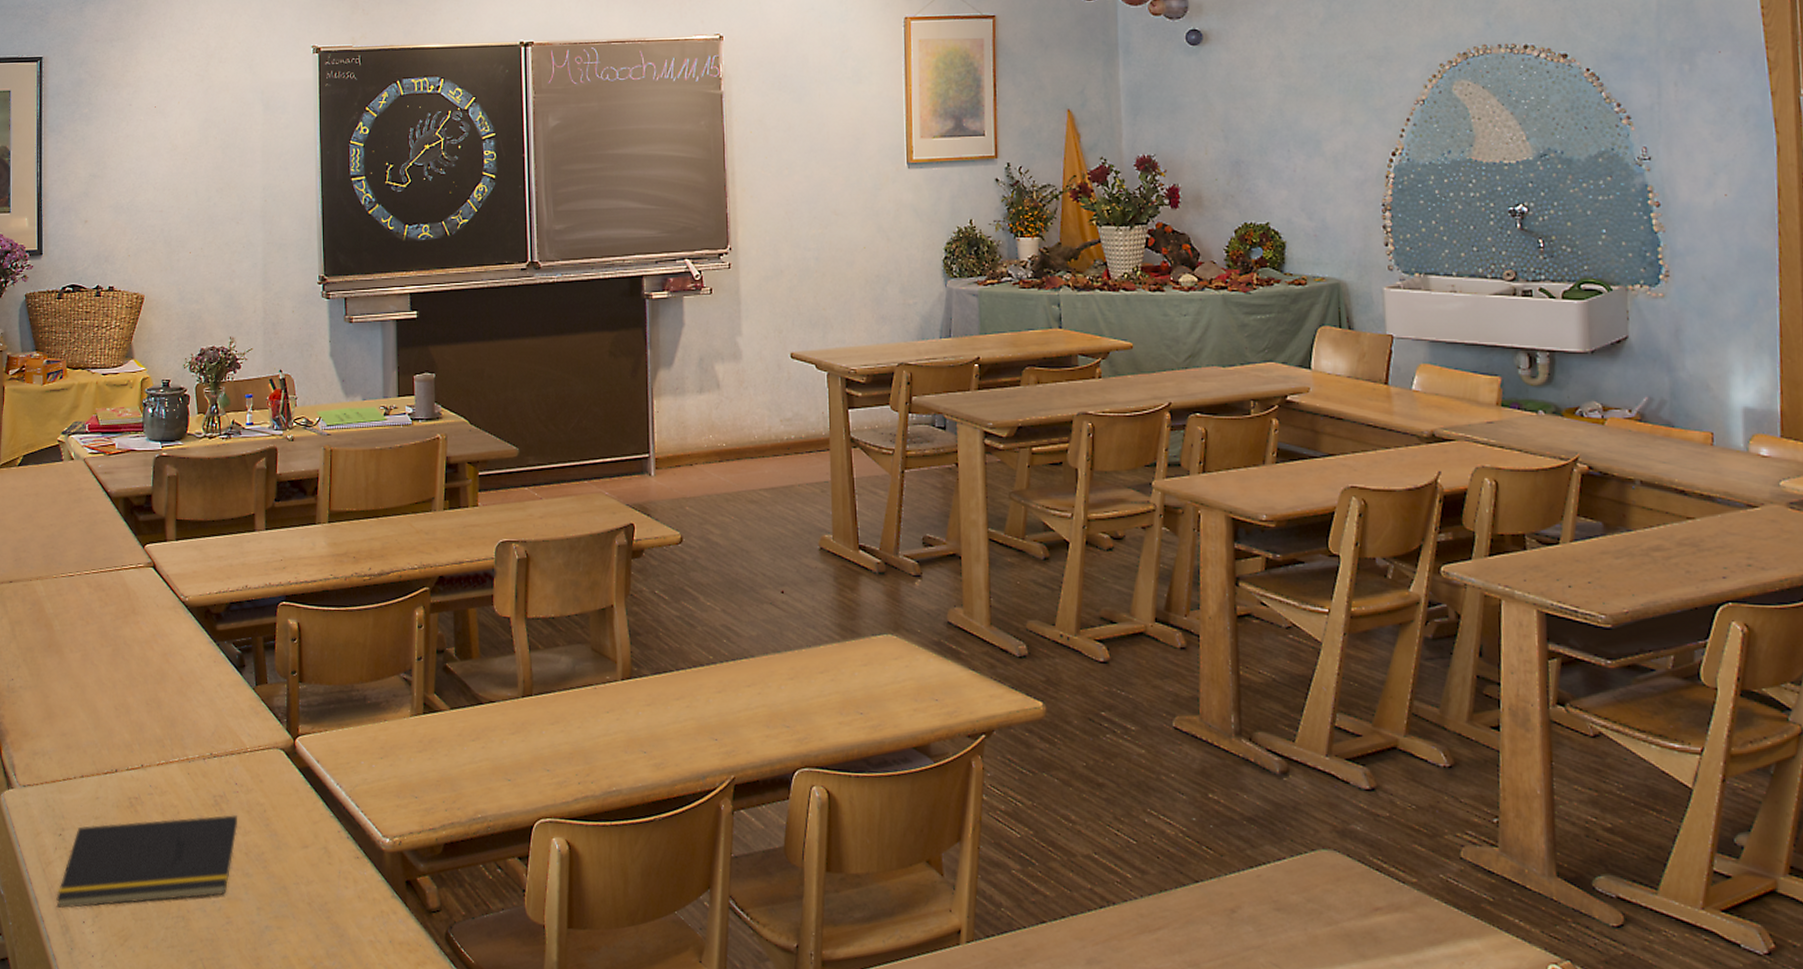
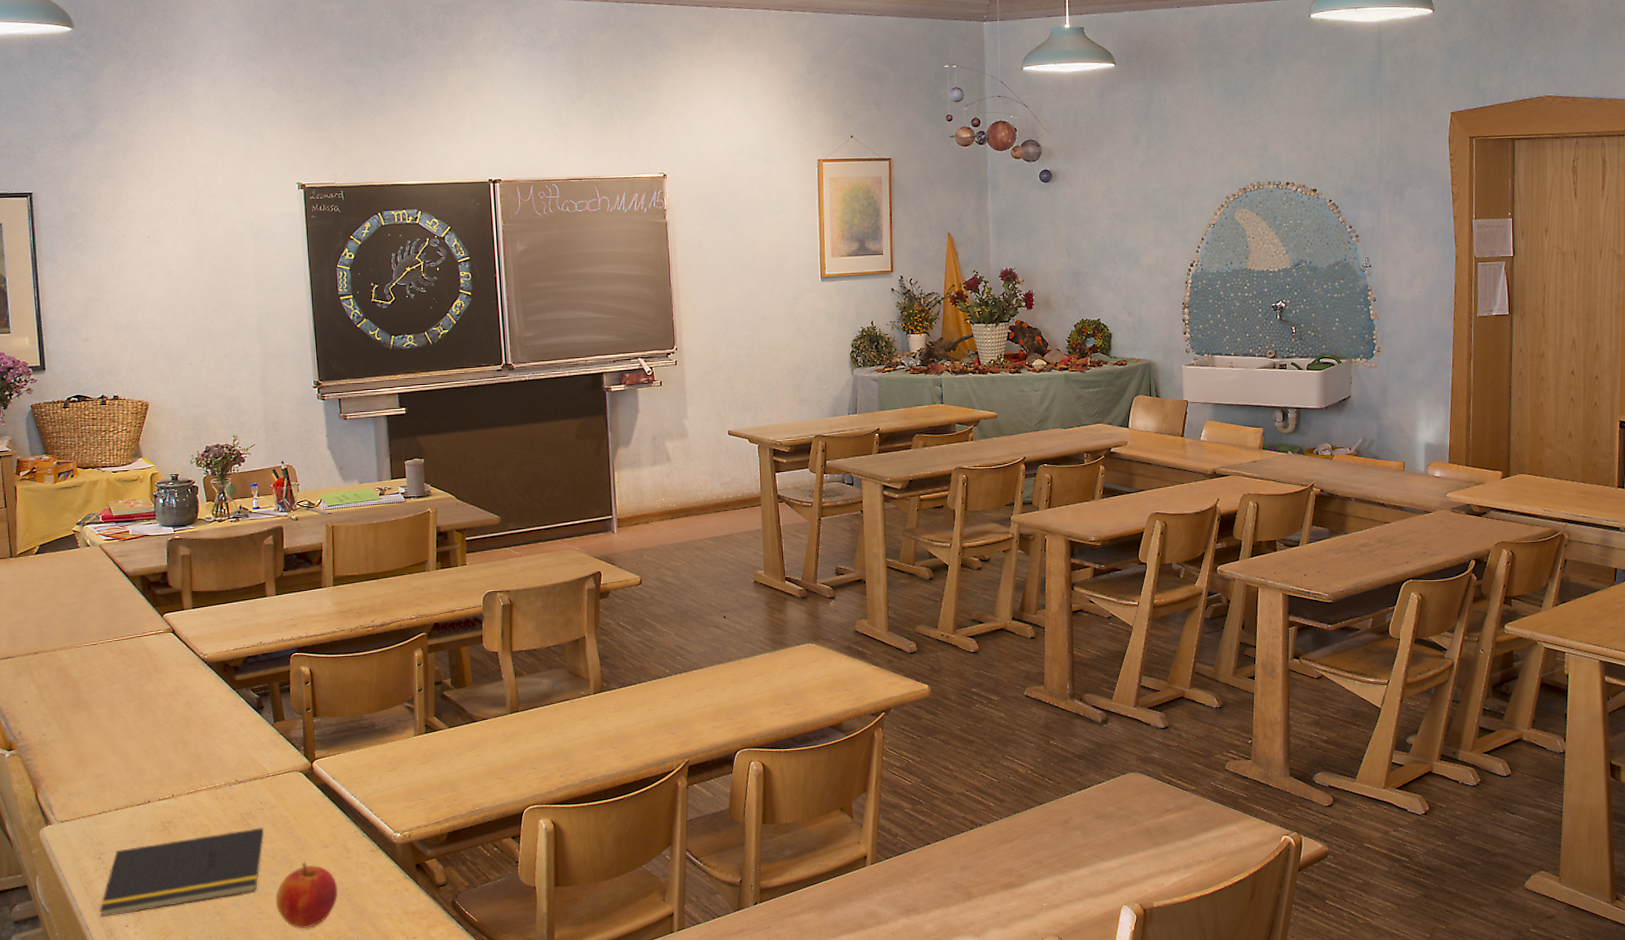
apple: none [246,864,316,949] -> present [275,863,338,930]

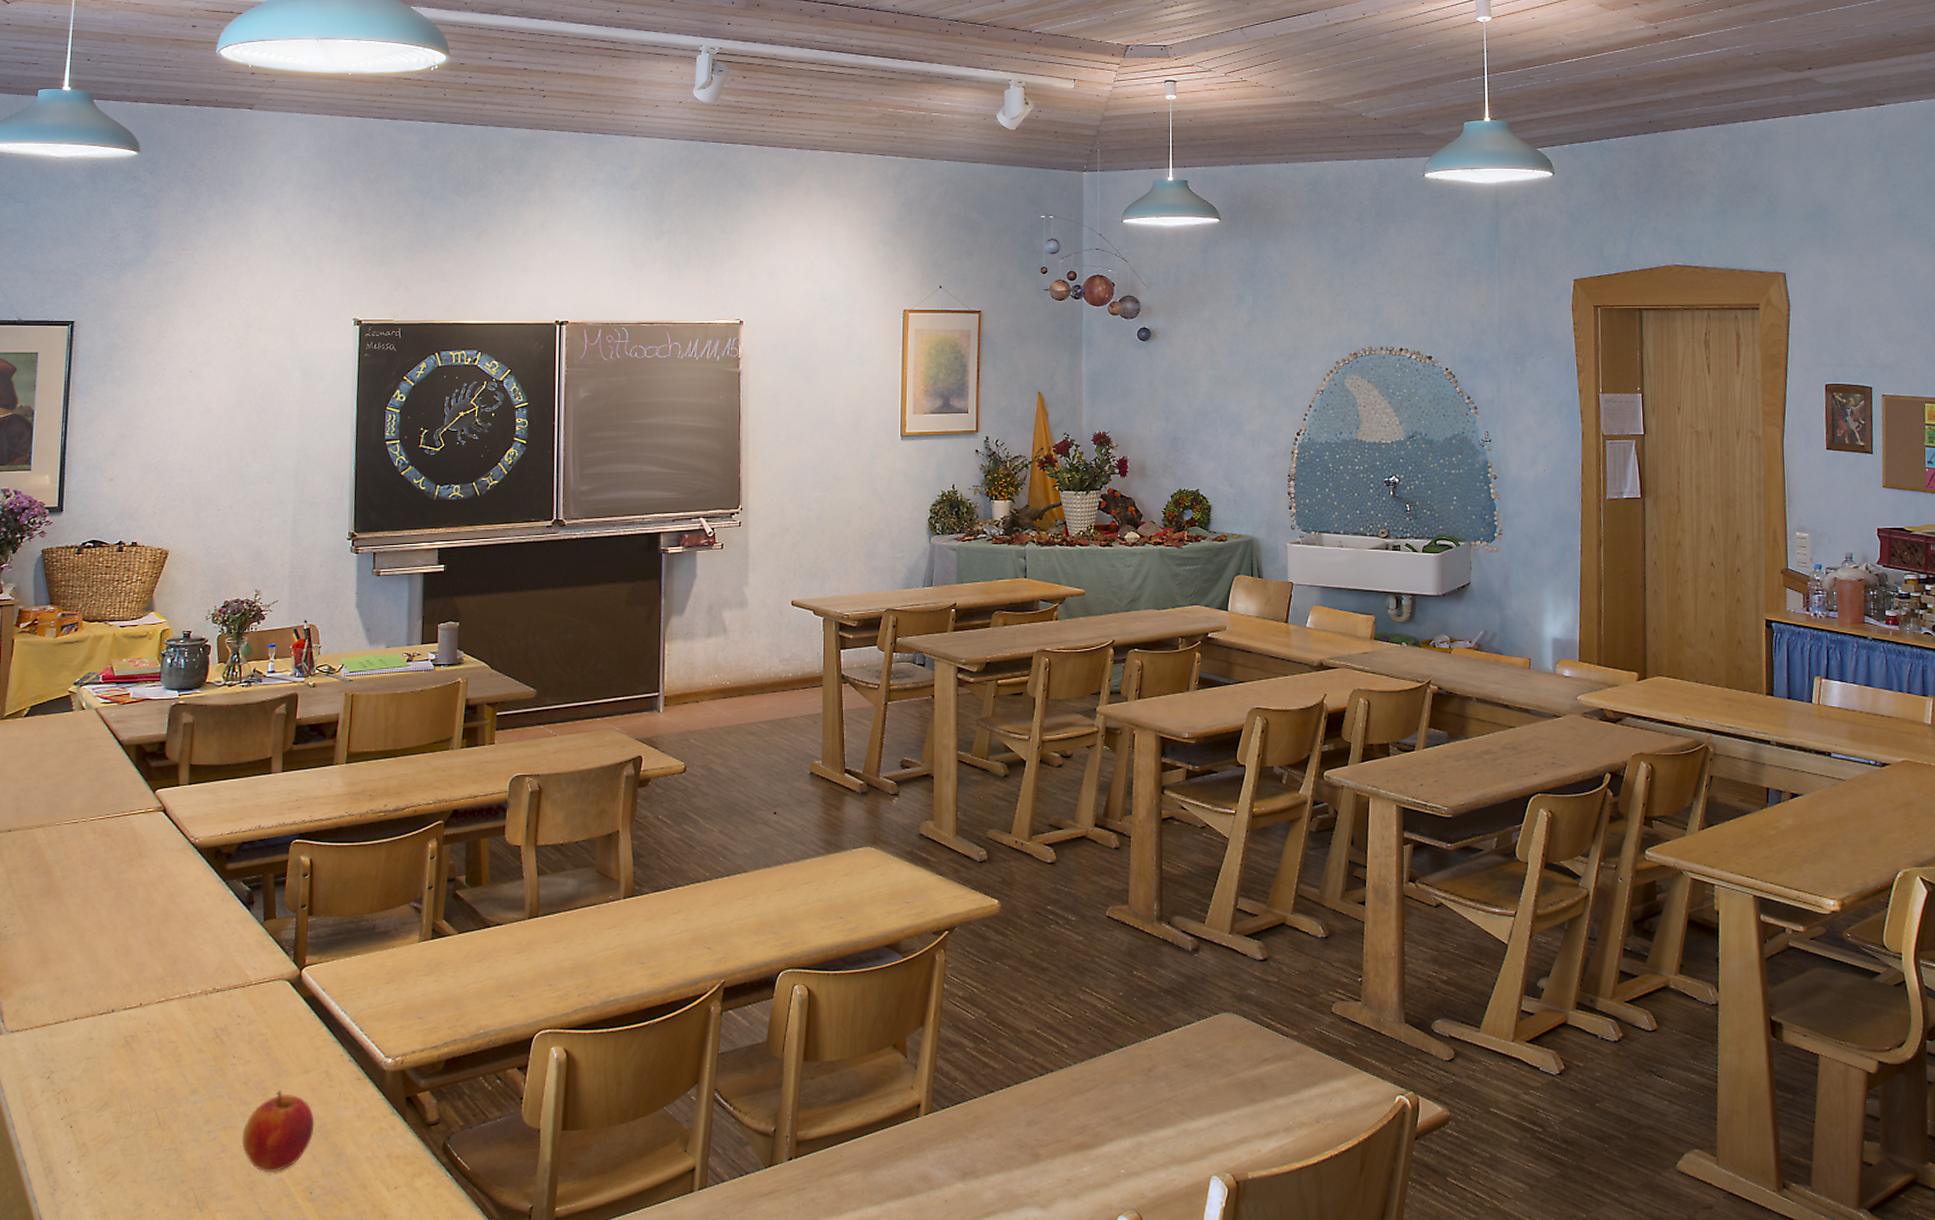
notepad: present [99,828,265,918] -> none [40,1047,239,1151]

